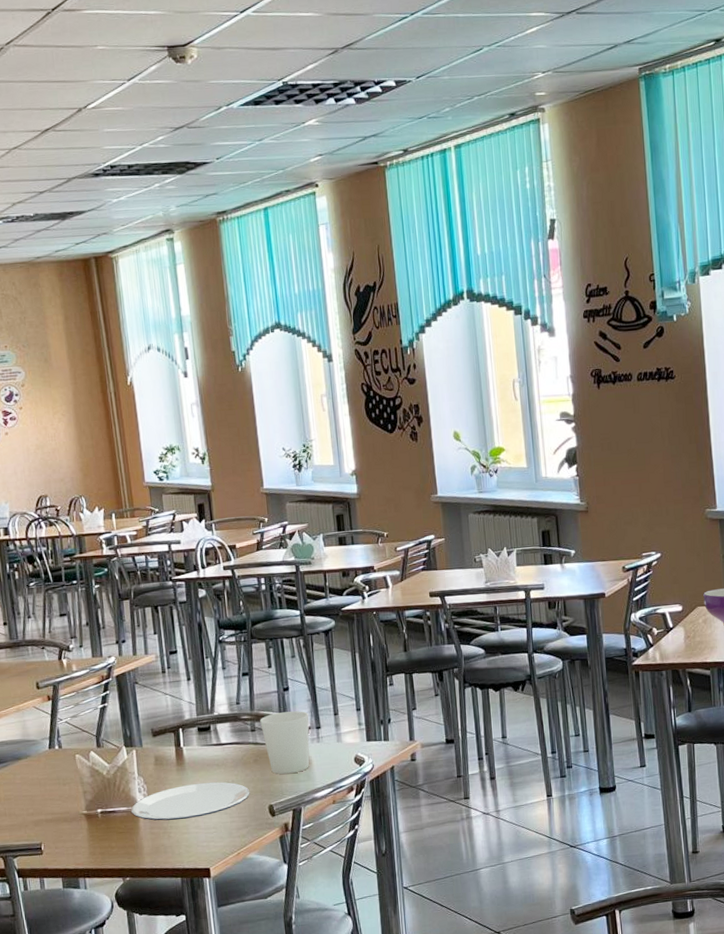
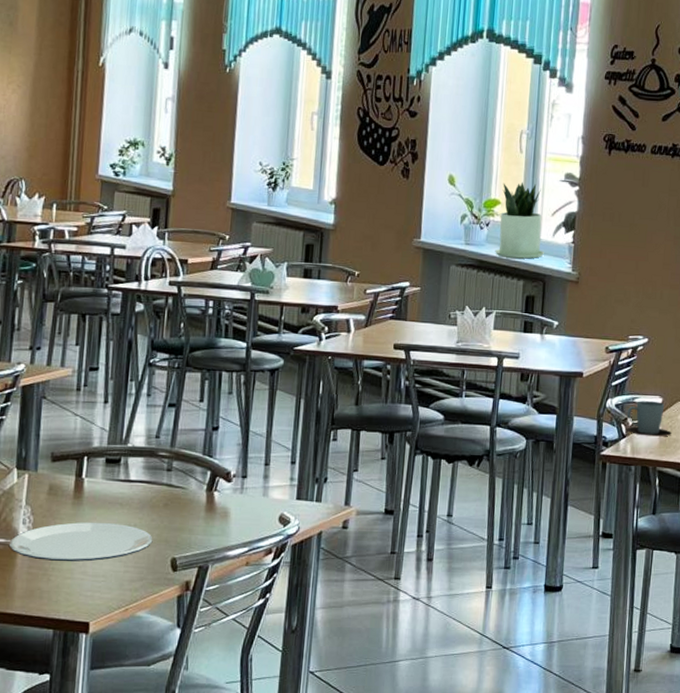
dixie cup: present [260,711,310,775] -> none [179,453,237,526]
planter: none [504,427,552,499] -> present [495,182,544,259]
cup: none [651,609,695,643] -> present [625,401,672,437]

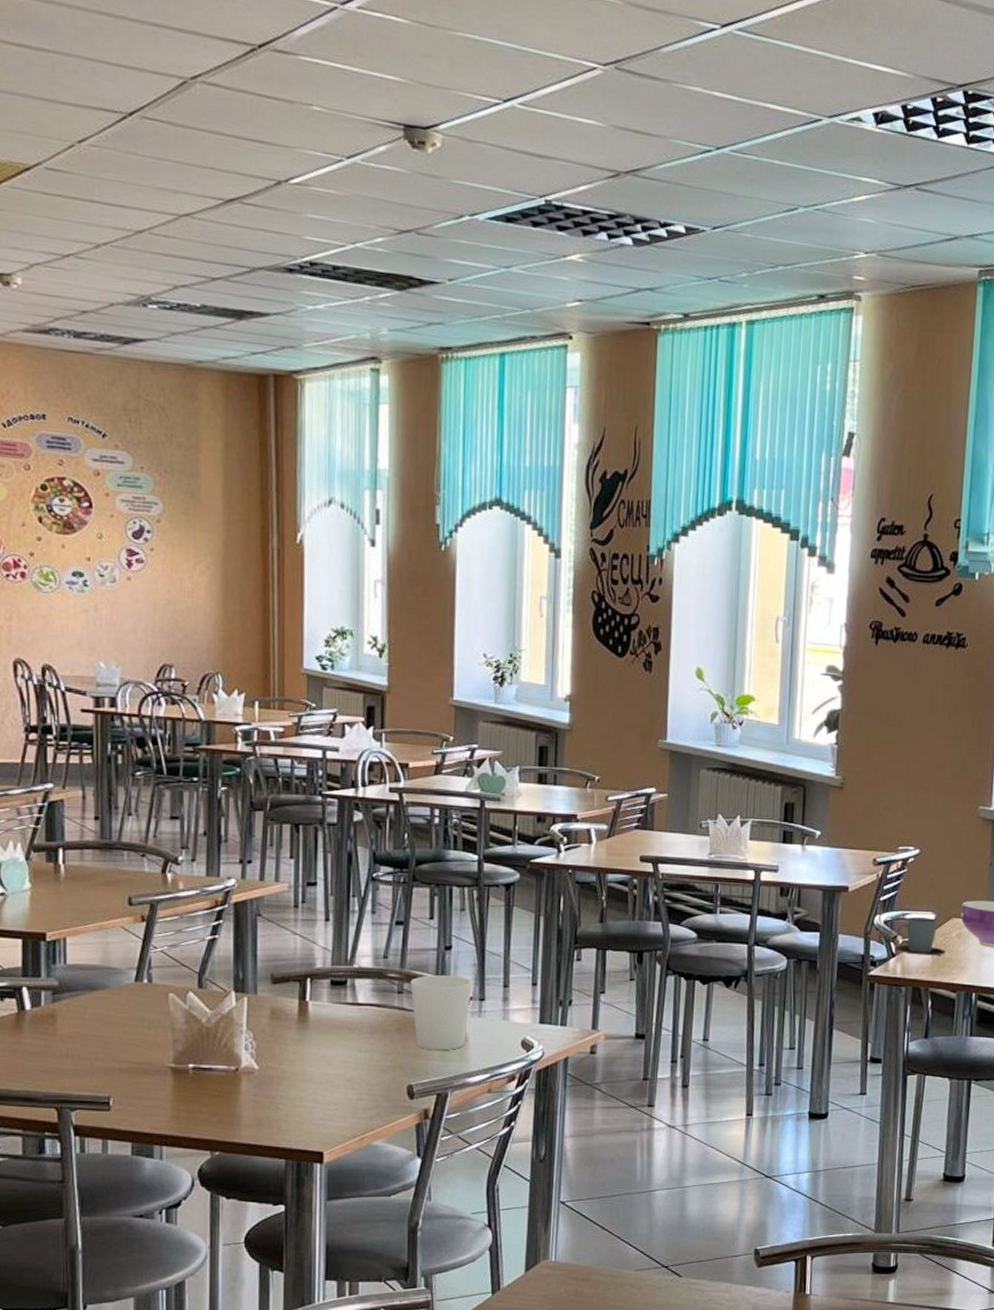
plate: present [8,522,153,562] -> none [231,1047,387,1089]
dixie cup: none [179,453,237,526] -> present [410,974,473,1051]
planter: present [495,182,544,259] -> none [749,675,804,762]

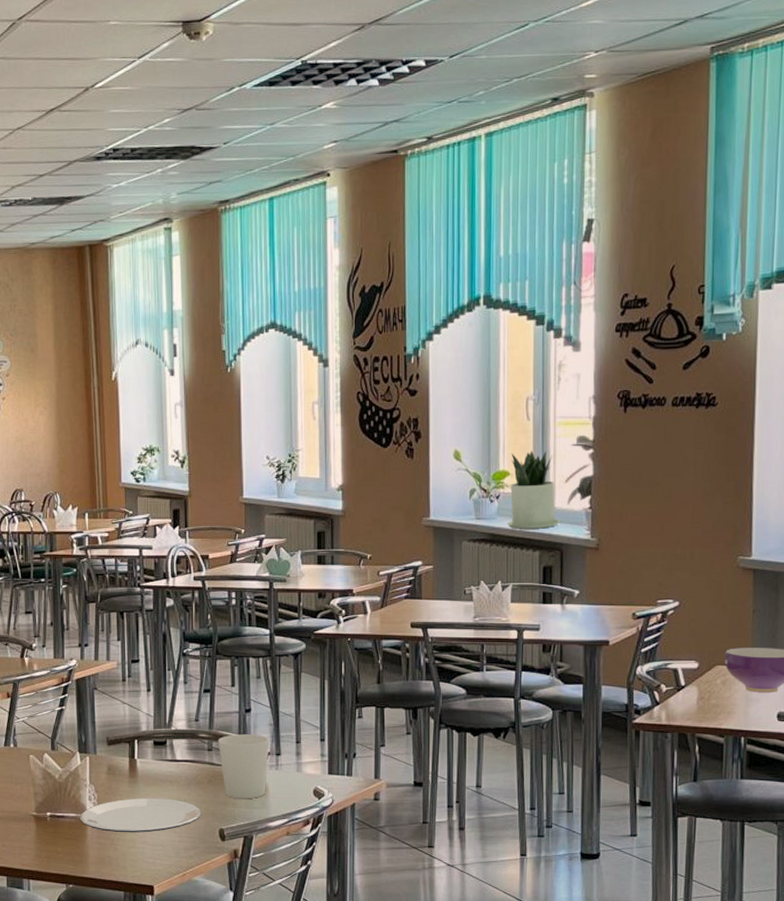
plate: none [231,1047,387,1089] -> present [79,797,202,833]
planter: none [749,675,804,762] -> present [507,450,560,529]
cup: present [895,917,945,956] -> none [659,667,711,703]

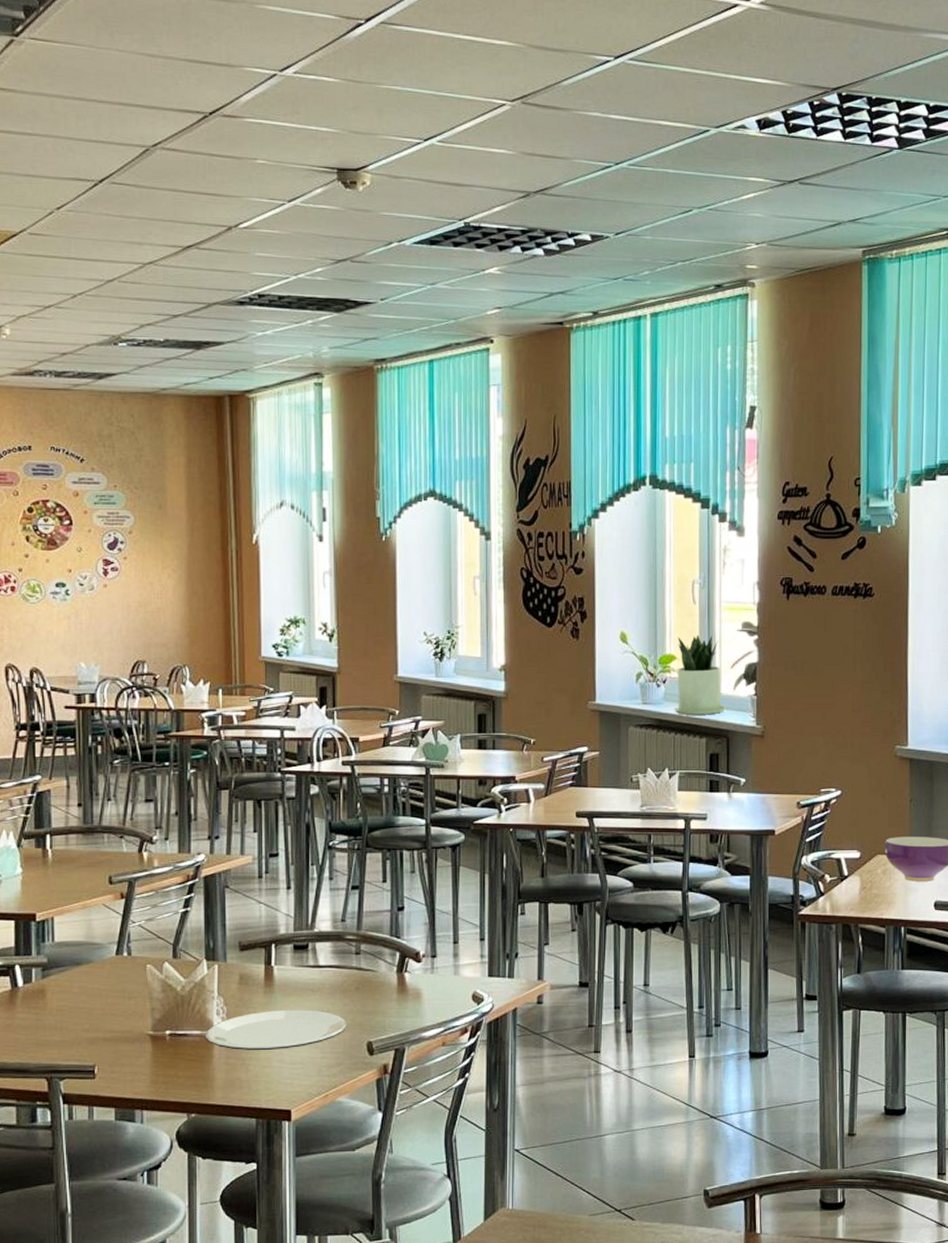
dixie cup: present [218,733,270,799] -> none [367,934,425,1008]

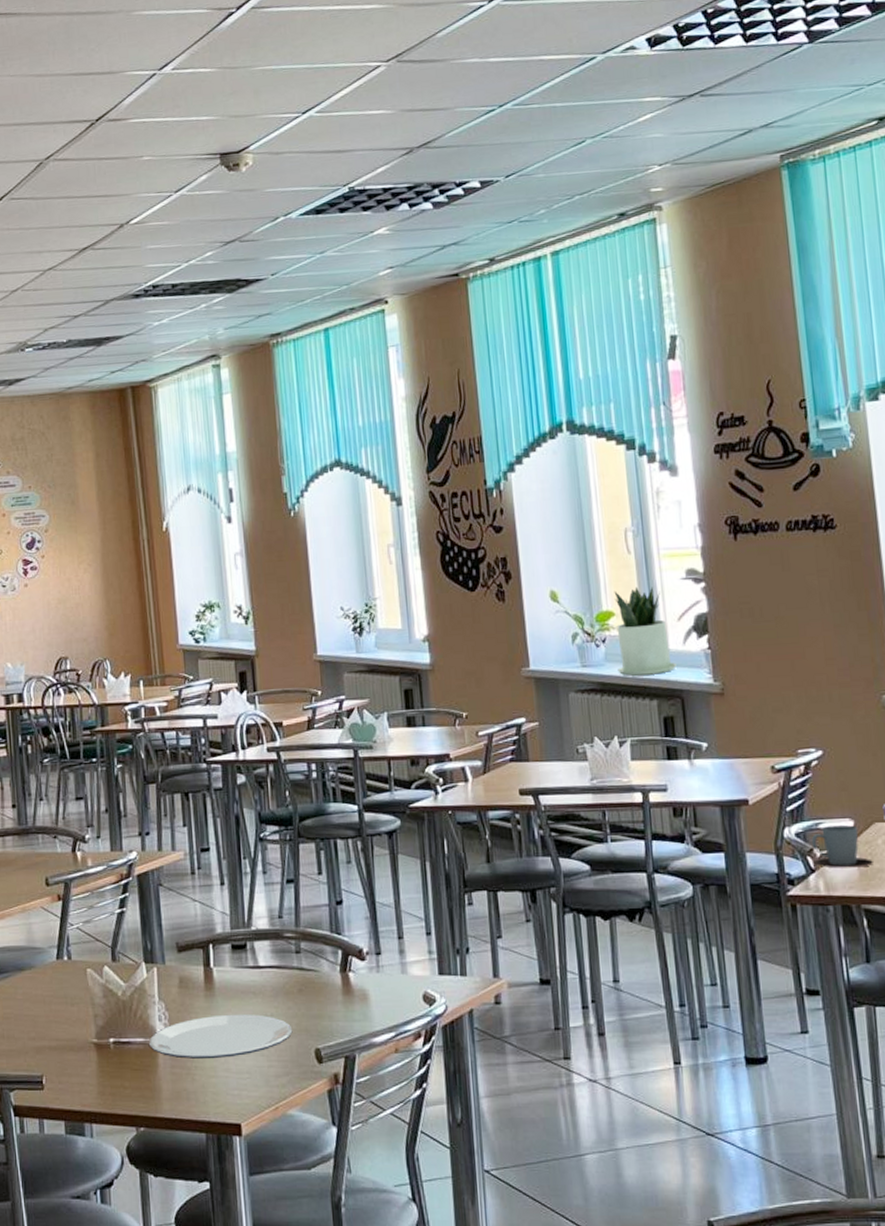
cup: none [823,856,872,893] -> present [811,825,873,868]

